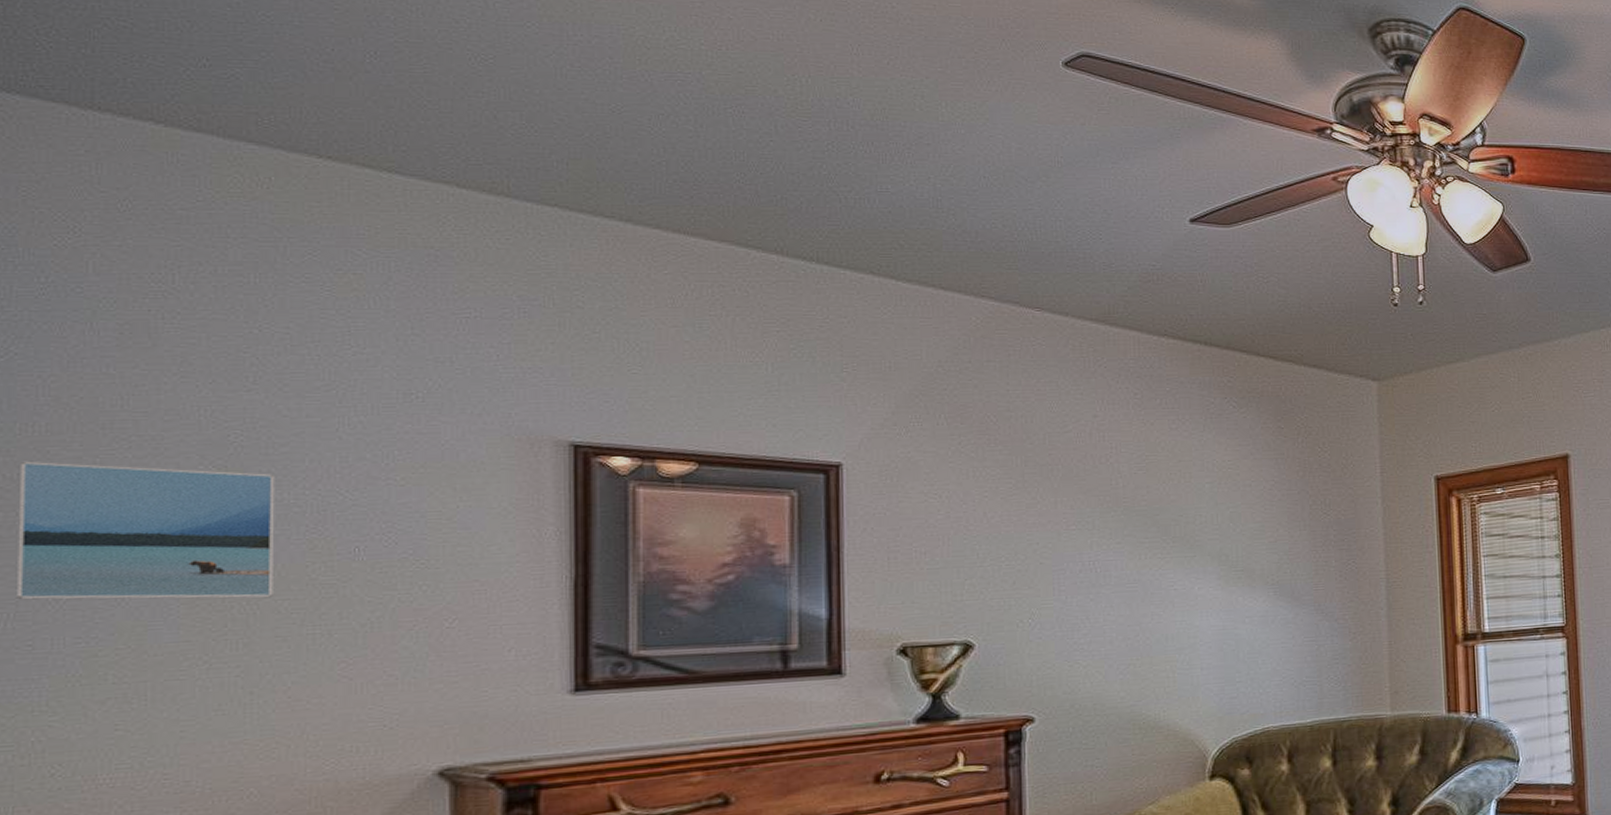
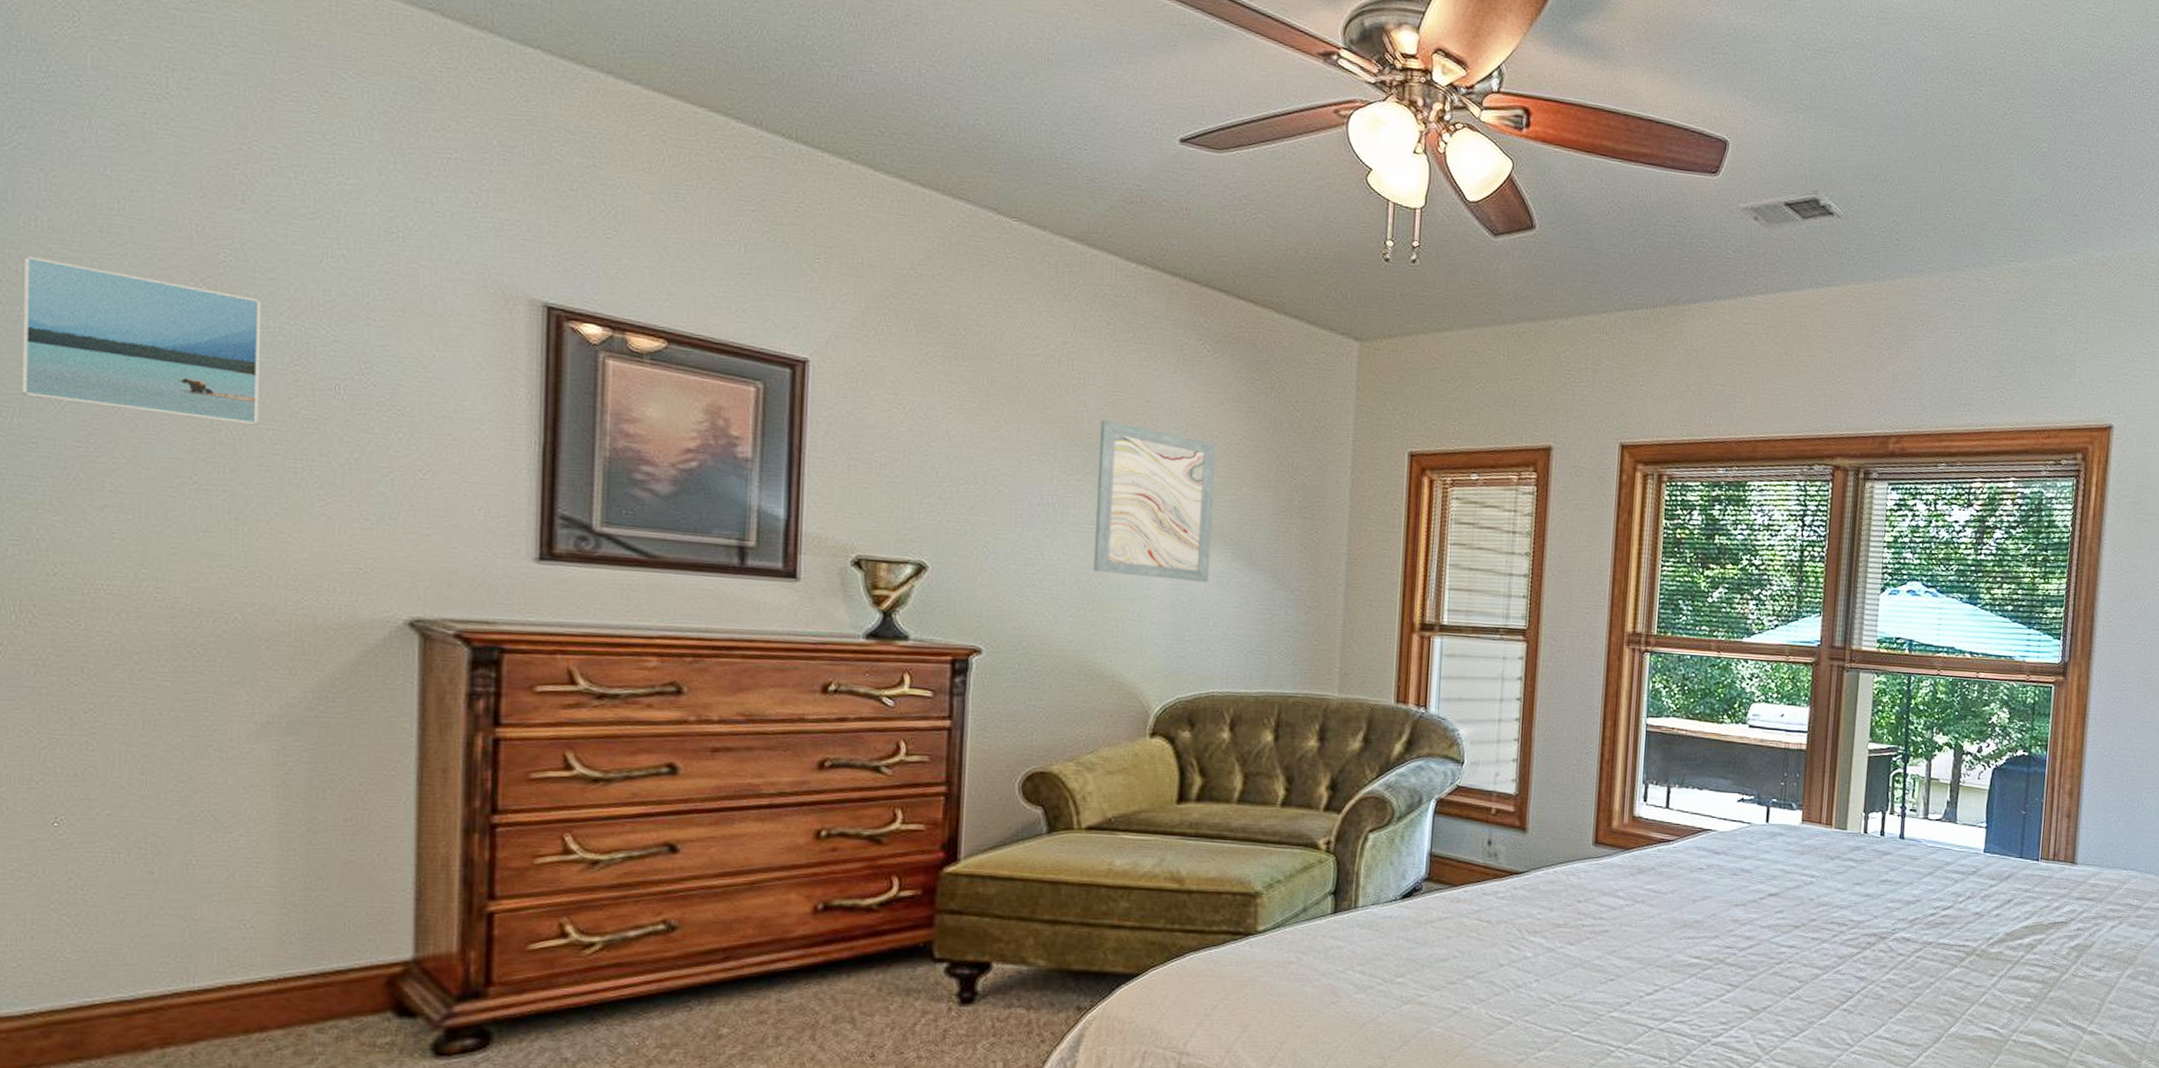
wall art: none [1136,483,1254,628] -> present [1093,419,1216,582]

